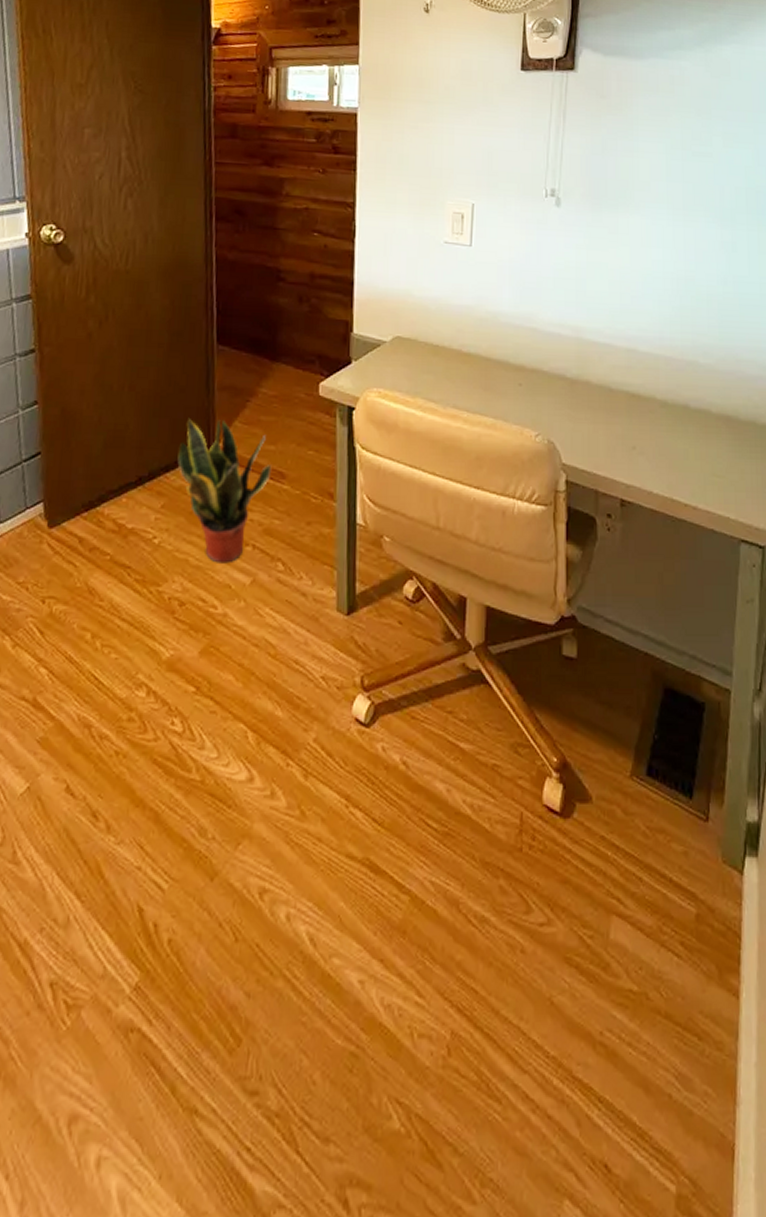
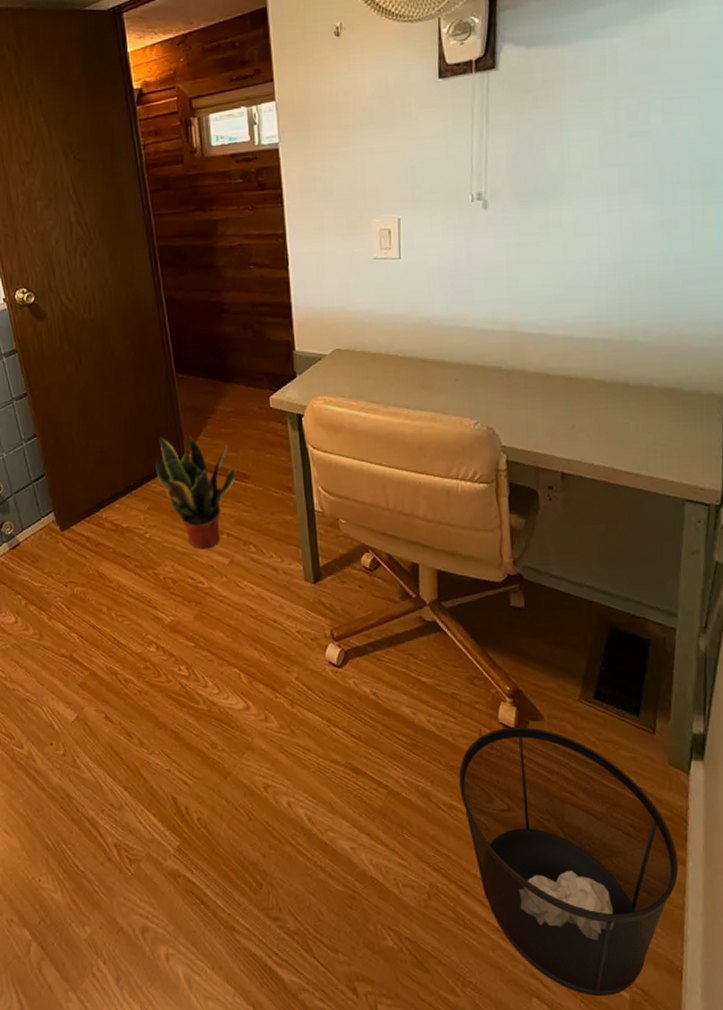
waste bin: none [494,811,732,1191] -> present [459,727,679,996]

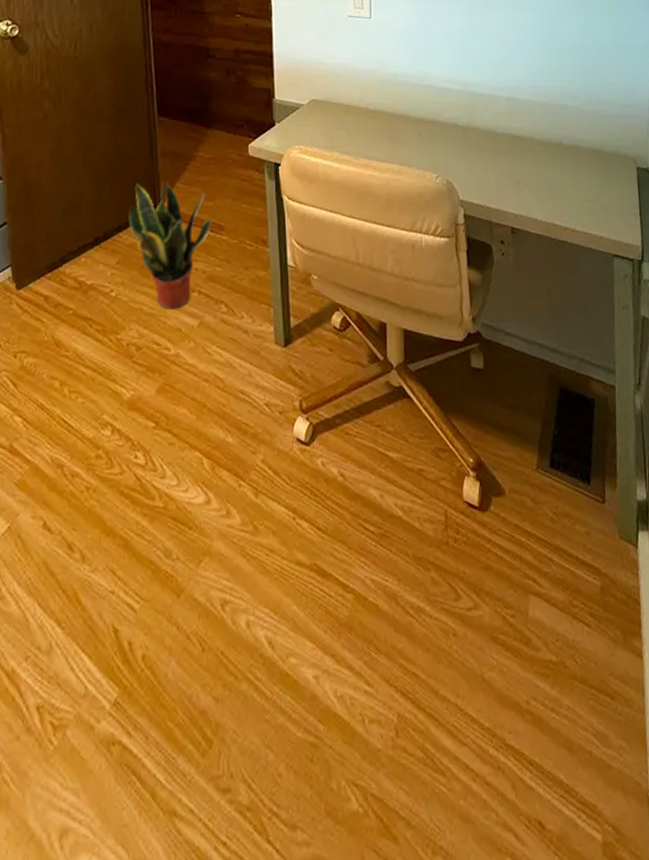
waste bin: present [459,727,679,996] -> none [426,504,637,844]

